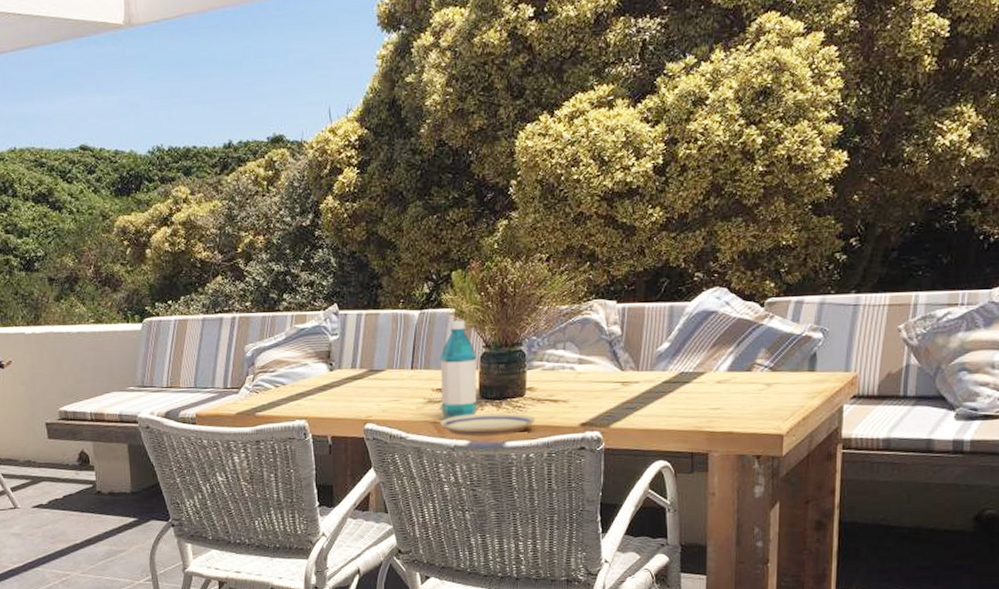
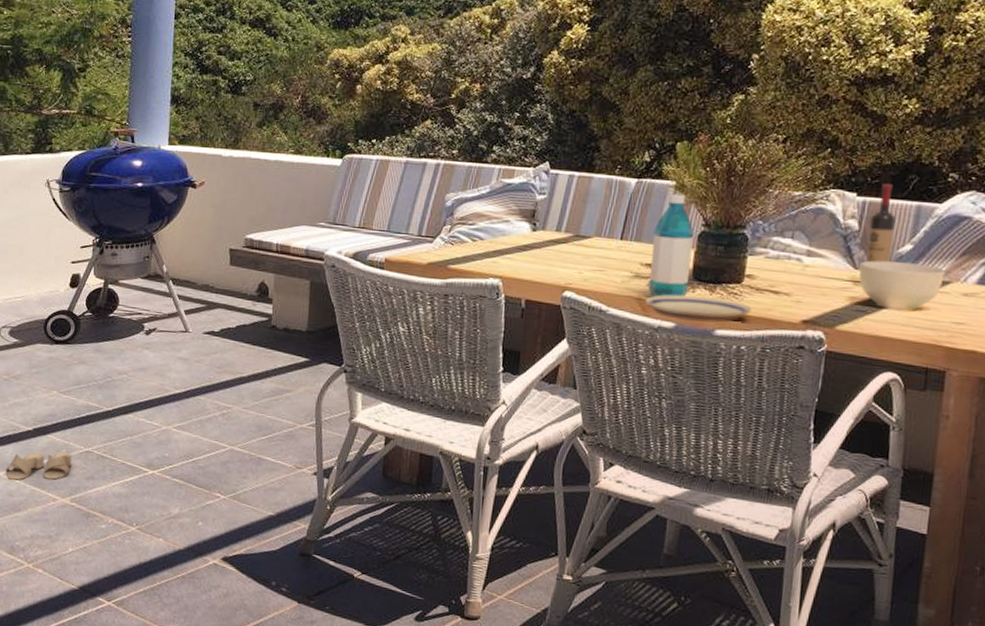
bowl: none [625,359,701,403] -> present [859,260,947,310]
wine bottle: none [629,289,652,364] -> present [865,184,896,263]

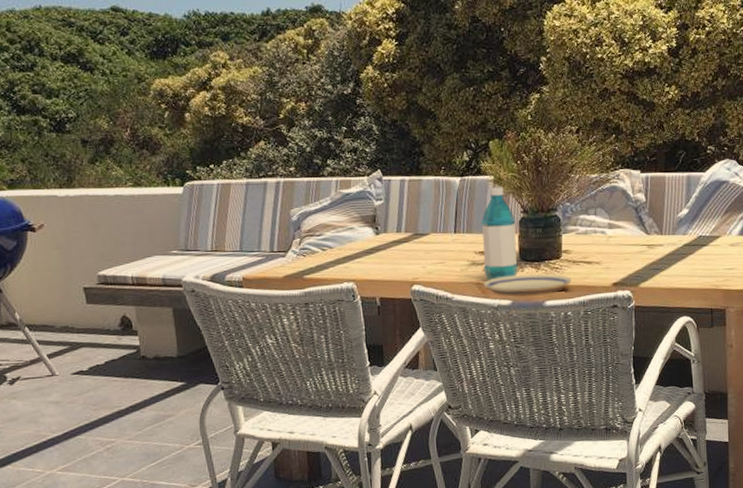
bowl: present [859,260,947,310] -> none [650,224,716,264]
wine bottle: present [865,184,896,263] -> none [653,160,674,228]

